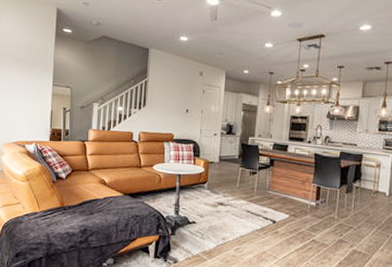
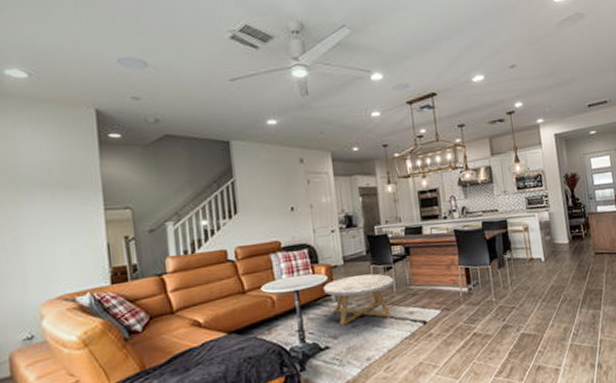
coffee table: none [199,172,256,211] -> present [322,273,394,326]

